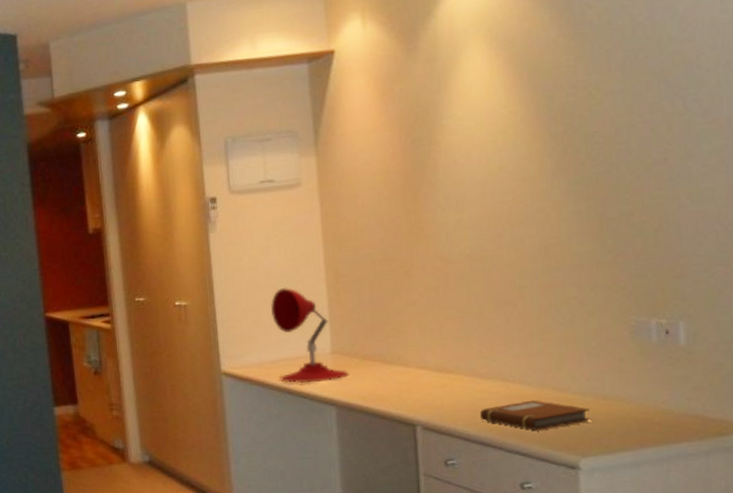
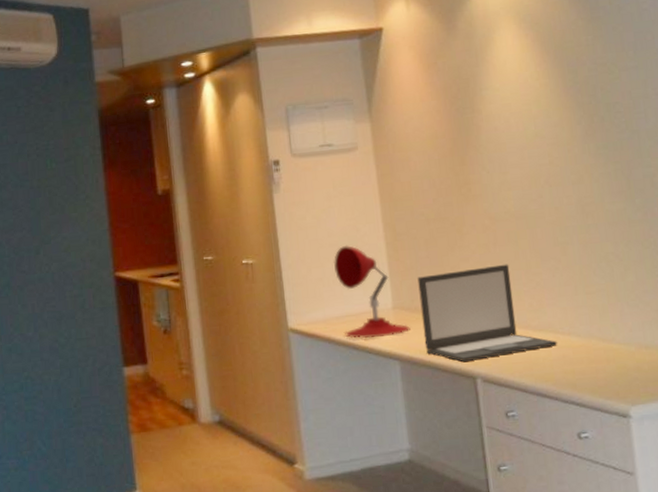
laptop: none [359,308,506,410] -> present [417,264,557,363]
notebook: present [480,400,590,430] -> none [535,350,636,380]

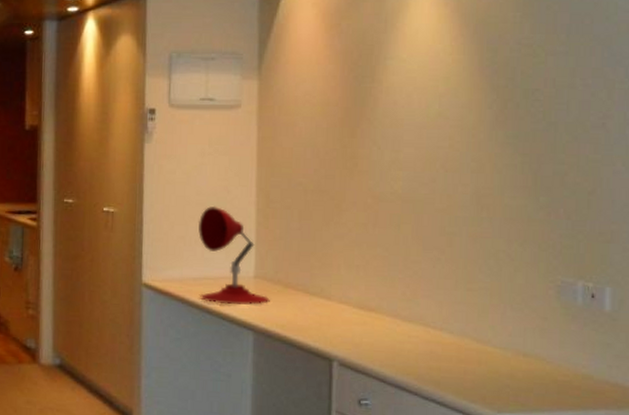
laptop: present [417,264,557,363] -> none [283,247,426,343]

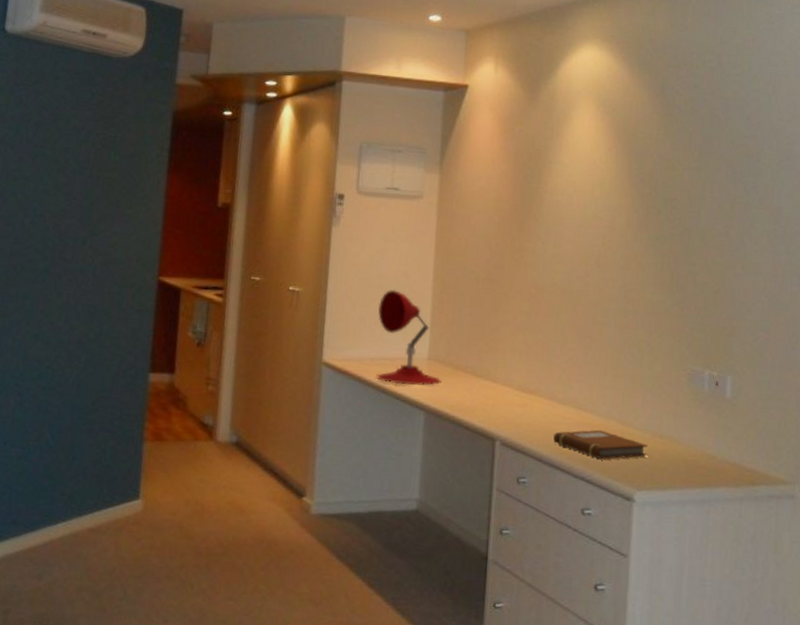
notebook: none [398,348,509,380] -> present [553,429,648,459]

